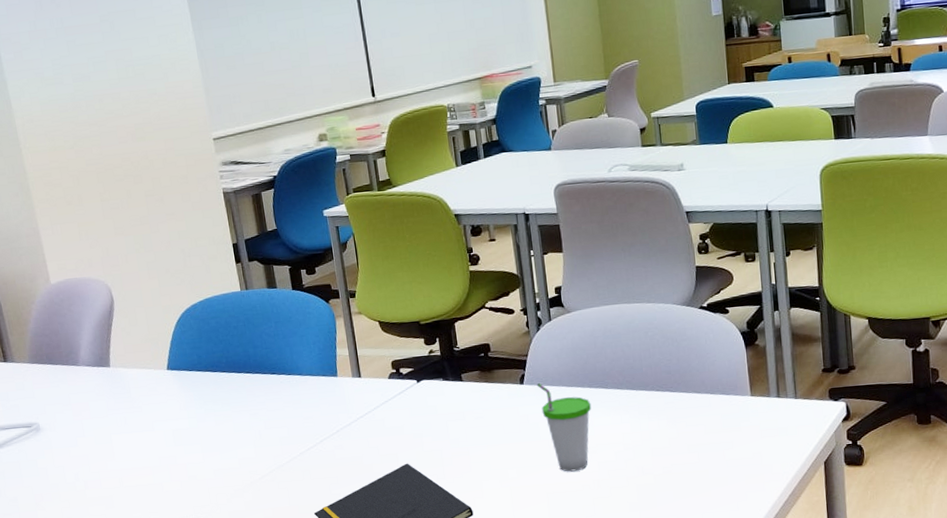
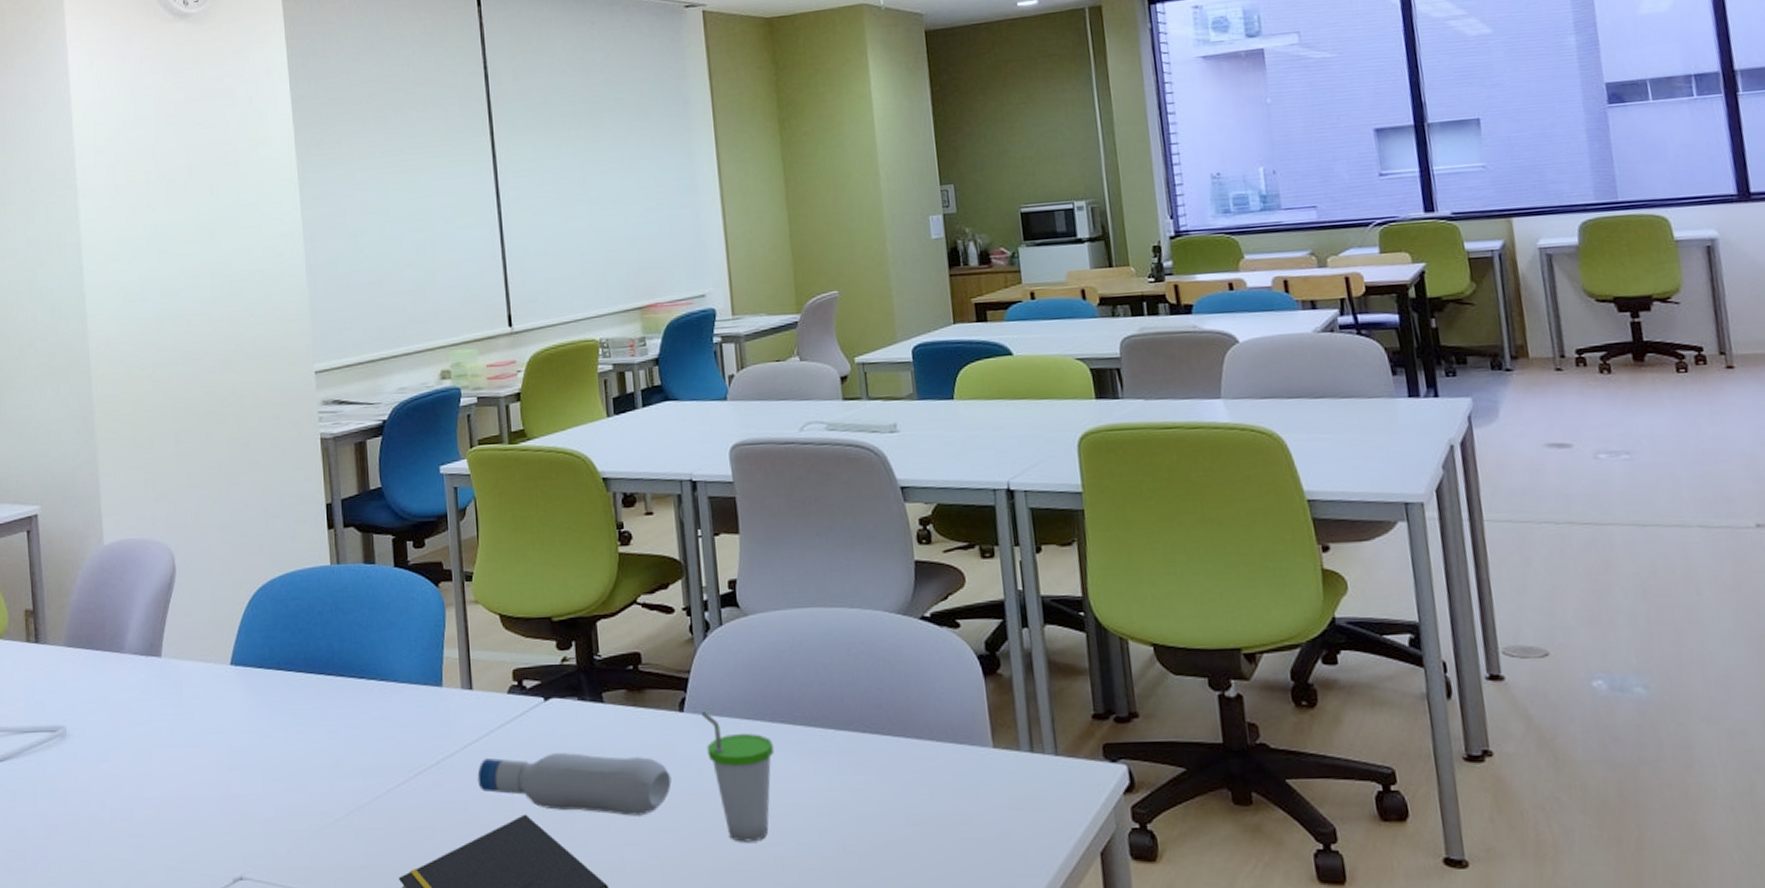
bottle: none [369,418,516,460] -> present [477,753,672,816]

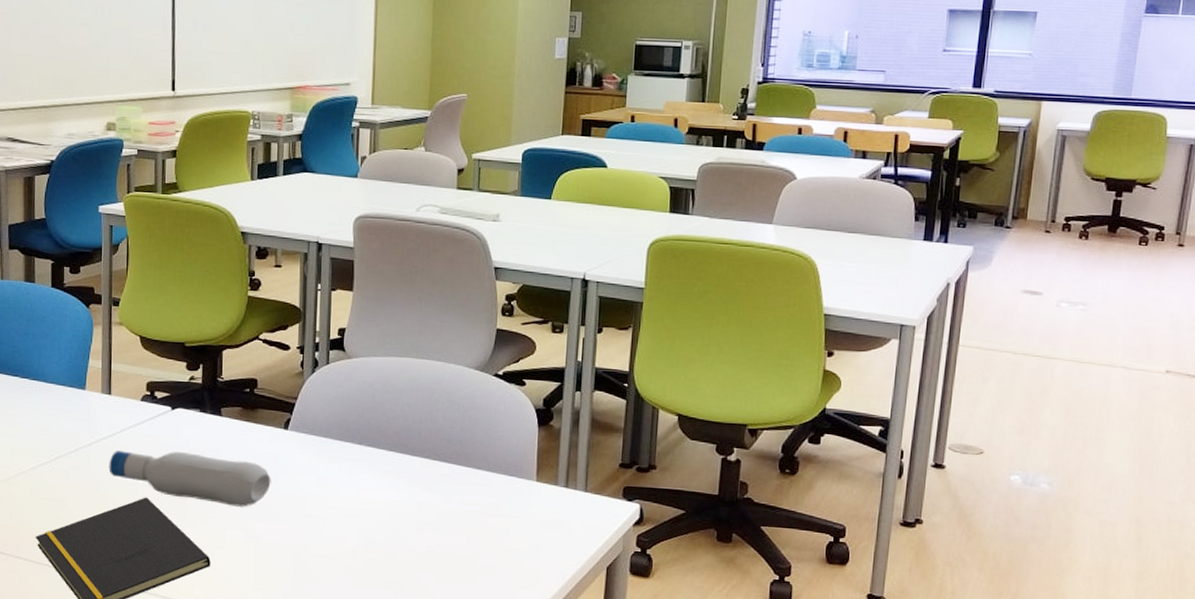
cup: present [701,710,775,842] -> none [302,430,359,535]

